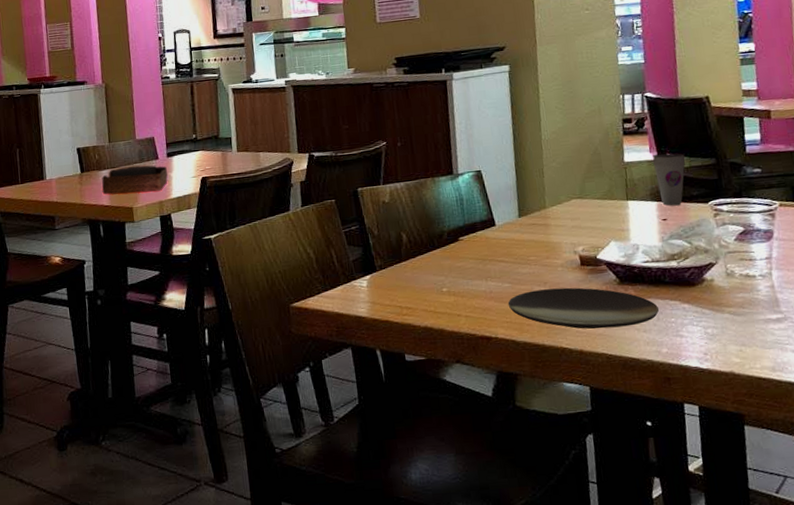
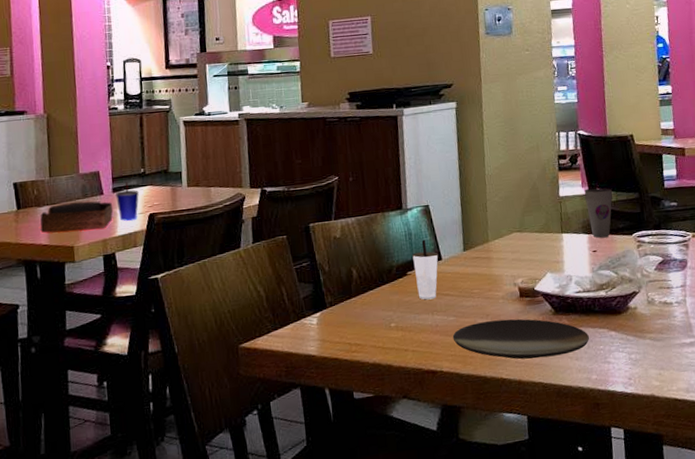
beverage cup: none [170,147,192,184] -> present [116,182,139,221]
cup: none [464,205,492,266] -> present [412,239,439,300]

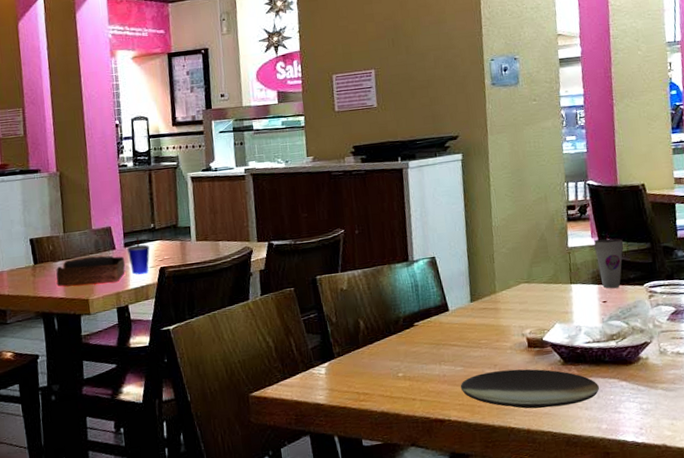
cup: present [412,239,439,300] -> none [419,290,446,351]

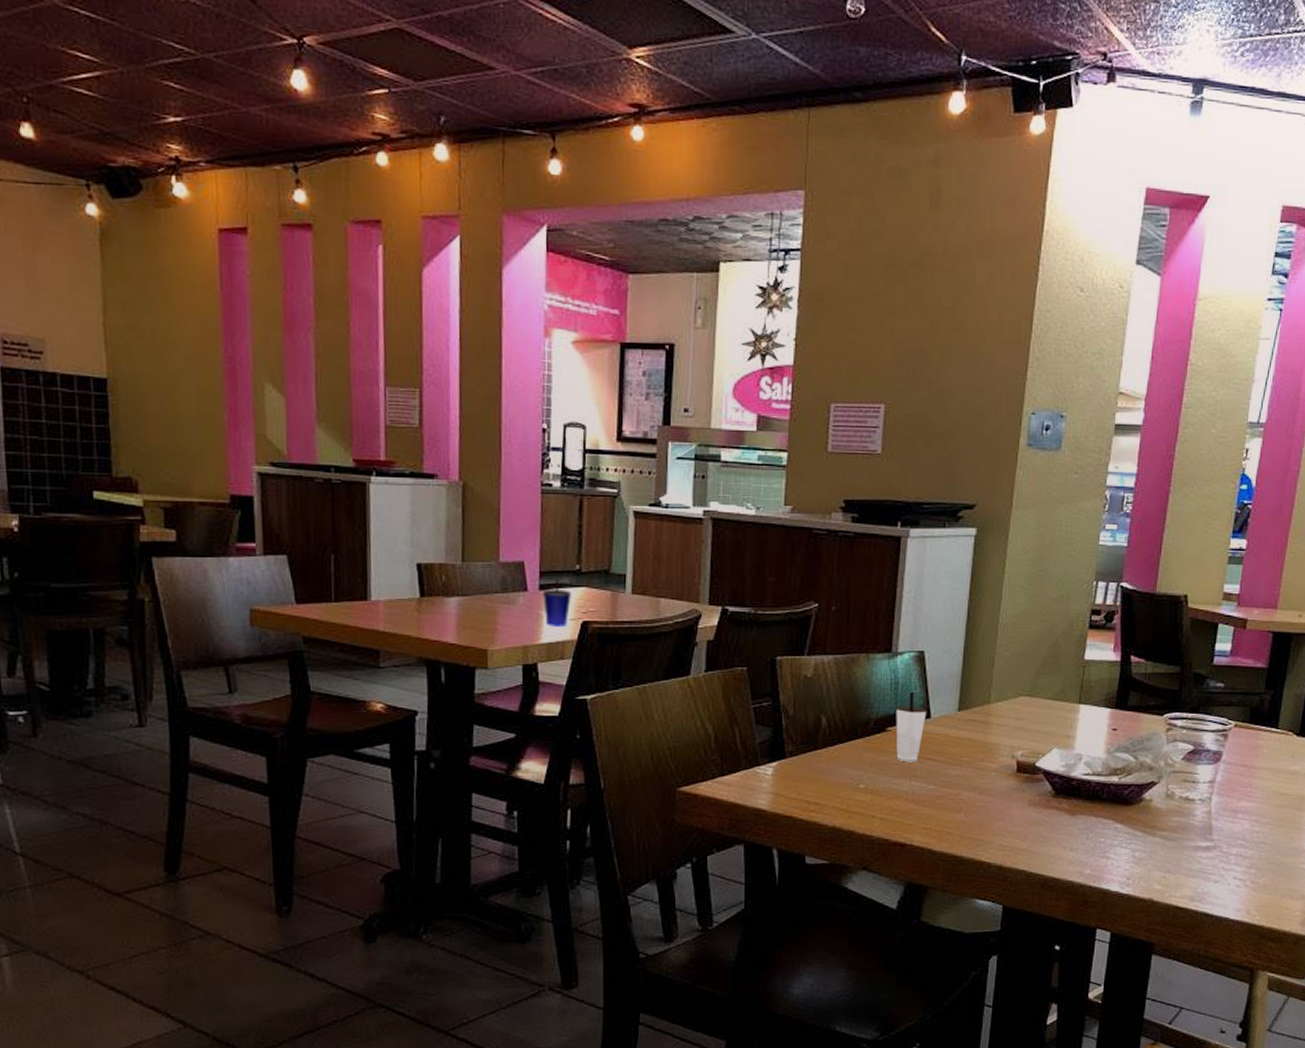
napkin holder: present [56,255,126,287] -> none [447,596,539,634]
cup: none [419,290,446,351] -> present [896,691,927,763]
plate: present [460,369,600,409] -> none [930,795,1091,844]
cup: present [594,238,623,289] -> none [1114,654,1150,715]

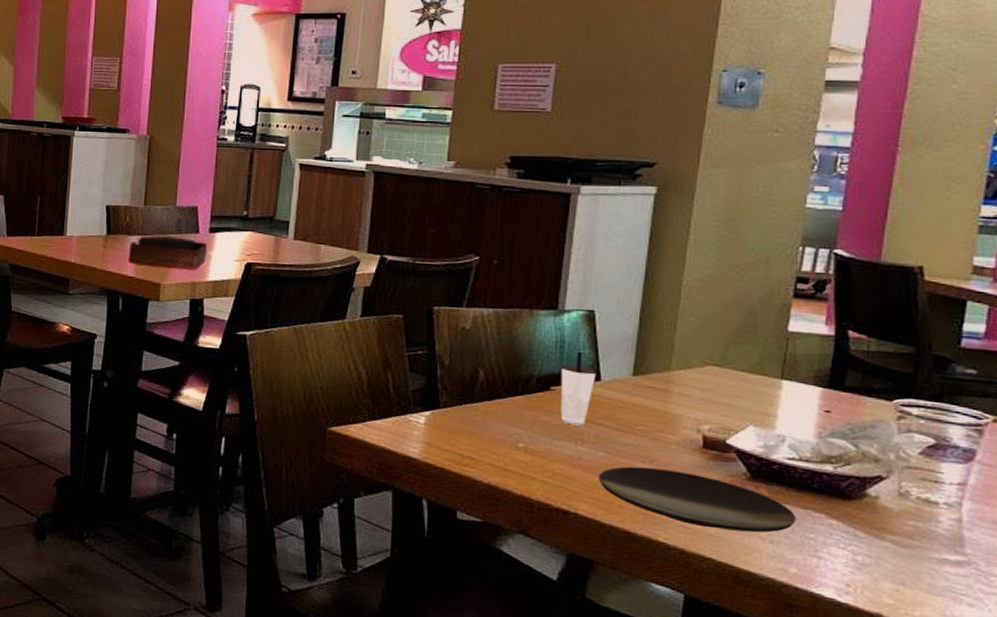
napkin holder: none [447,596,539,634] -> present [128,236,208,271]
beverage cup: present [543,579,571,626] -> none [212,224,238,267]
plate: none [930,795,1091,844] -> present [598,466,797,533]

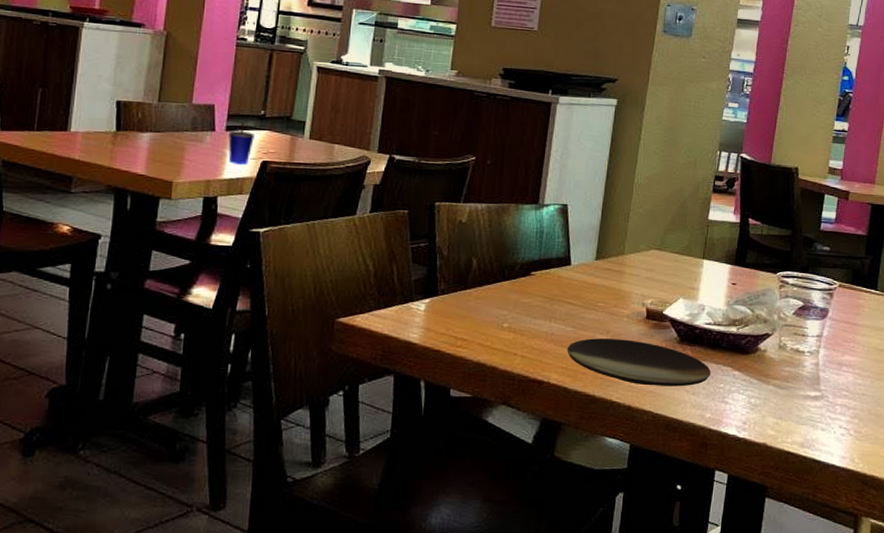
napkin holder: present [128,236,208,271] -> none [138,133,224,169]
beverage cup: none [212,224,238,267] -> present [228,122,255,165]
cup: present [560,351,597,426] -> none [538,240,568,305]

